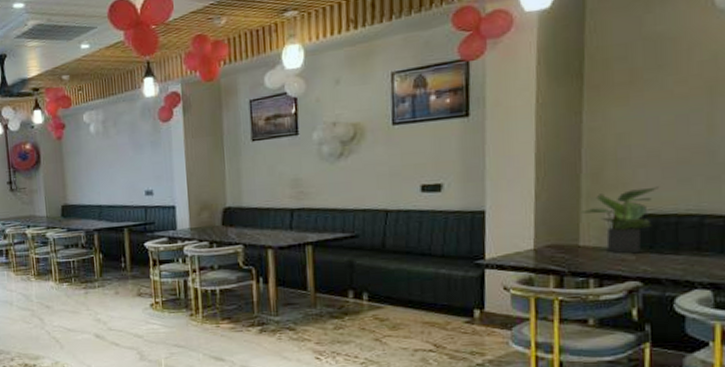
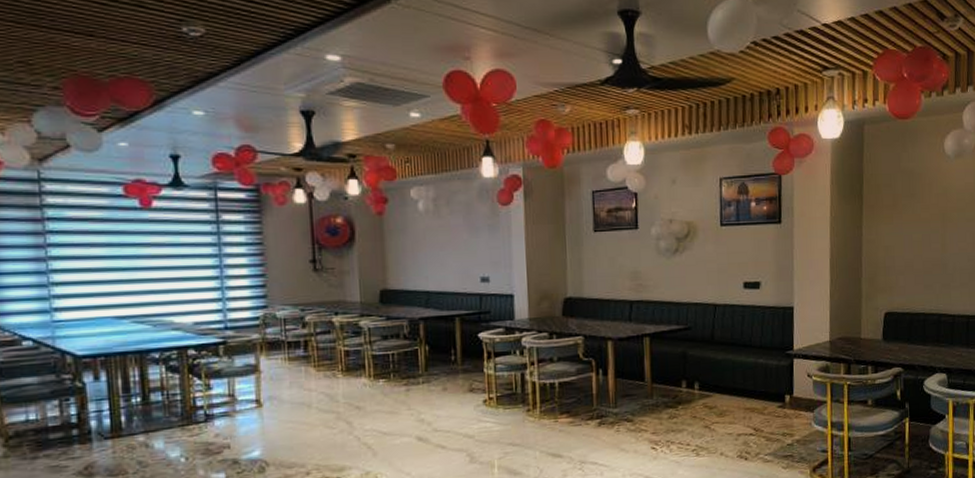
potted plant: present [580,186,658,255] -> none [862,290,912,345]

